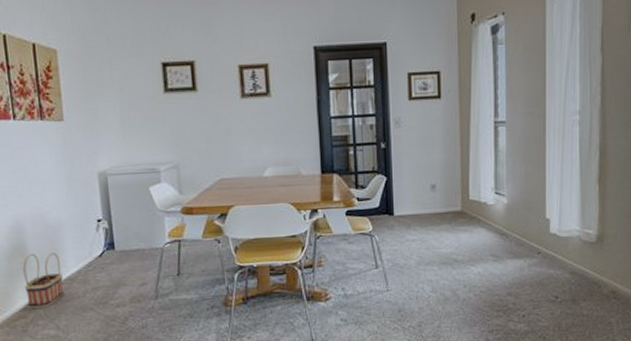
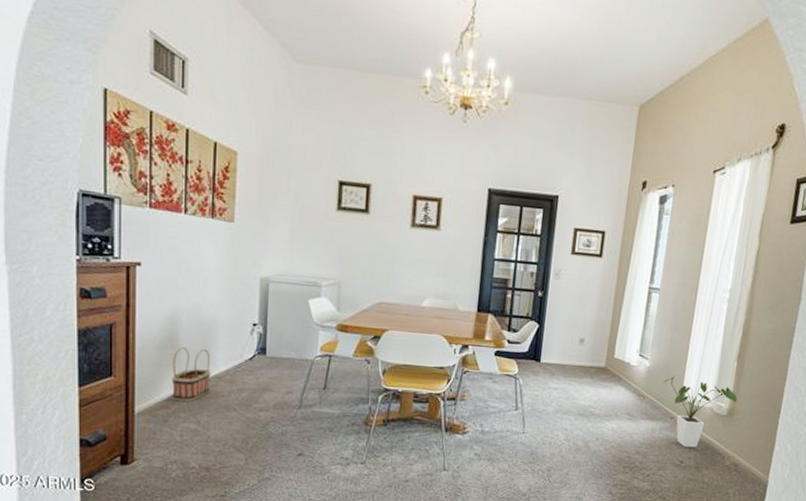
house plant: none [525,209,605,281] -> present [664,376,738,448]

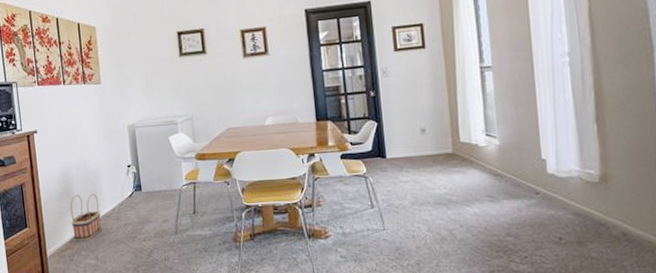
house plant: present [664,376,738,448] -> none [519,150,608,222]

